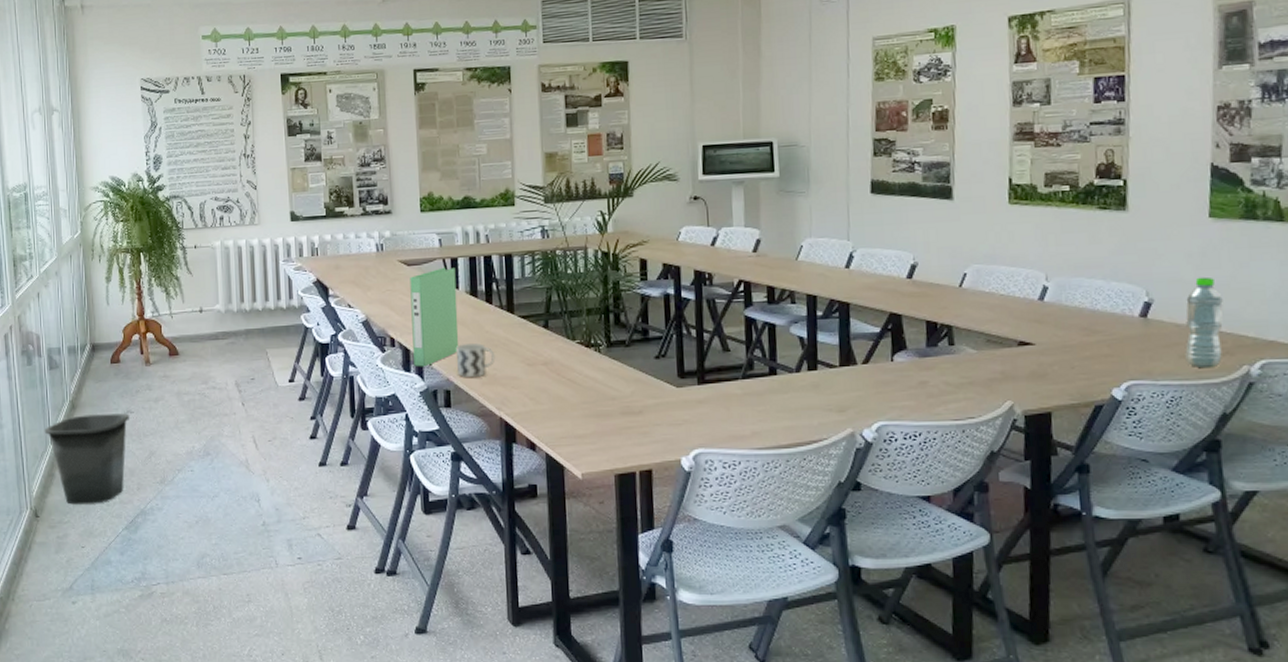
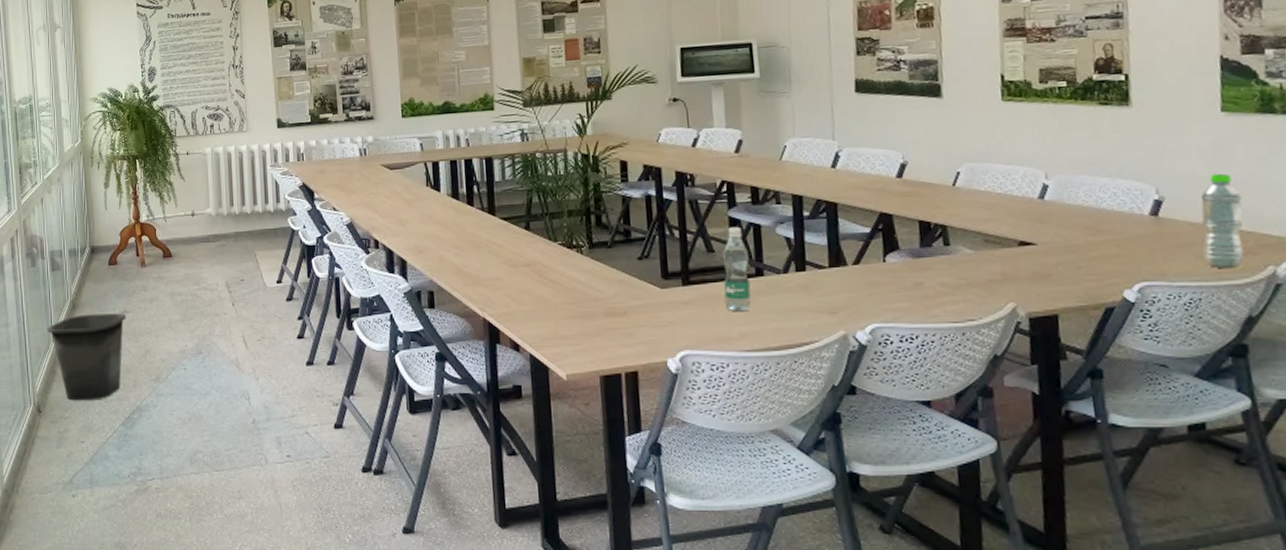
binder: present [410,267,459,367] -> none [392,170,442,269]
cup: present [457,343,496,377] -> none [439,245,478,278]
bottle: none [737,325,764,411] -> present [722,226,751,312]

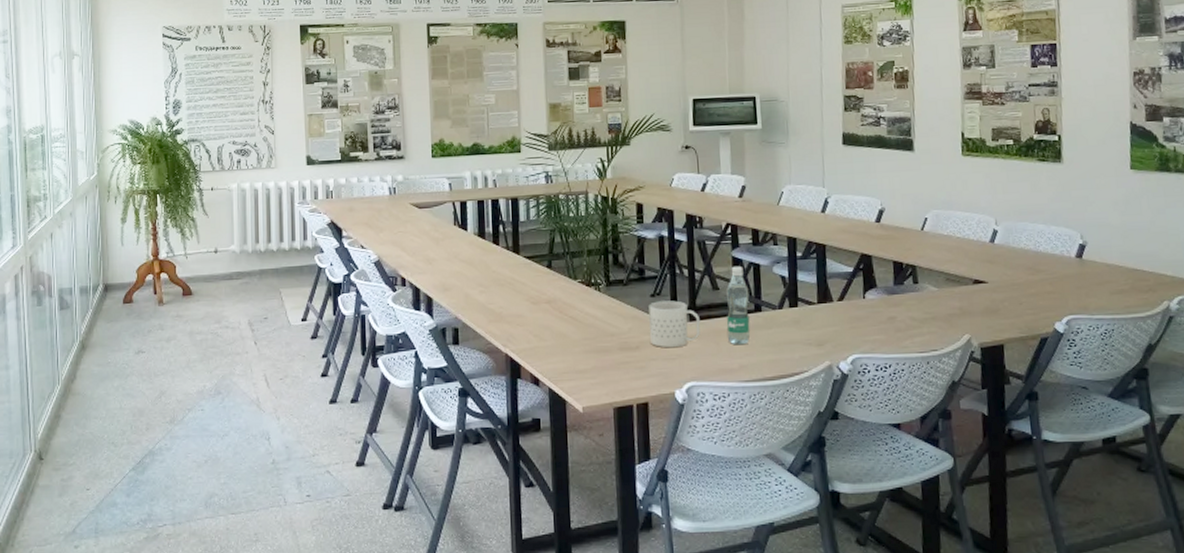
waste bin: present [46,313,127,399] -> none [52,353,141,445]
mug: none [636,264,695,314] -> present [649,300,701,348]
water bottle: present [1200,173,1245,269] -> none [1114,222,1146,304]

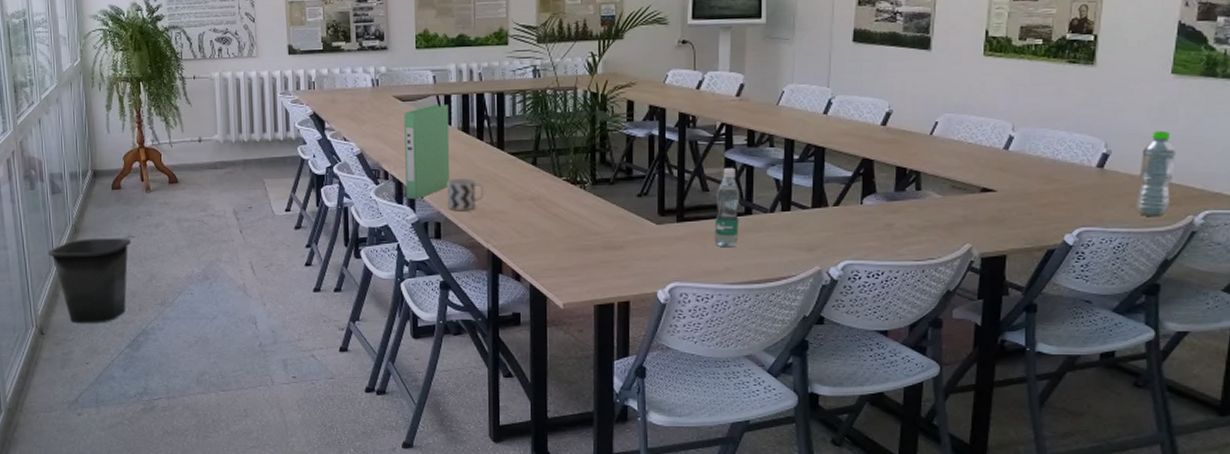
waste bin: none [52,353,141,445] -> present [47,238,132,322]
binder: none [421,210,467,306] -> present [404,103,450,200]
cup: none [465,283,502,315] -> present [448,178,485,210]
mug: present [649,300,701,348] -> none [634,201,688,249]
water bottle: none [1114,222,1146,304] -> present [1135,130,1176,217]

